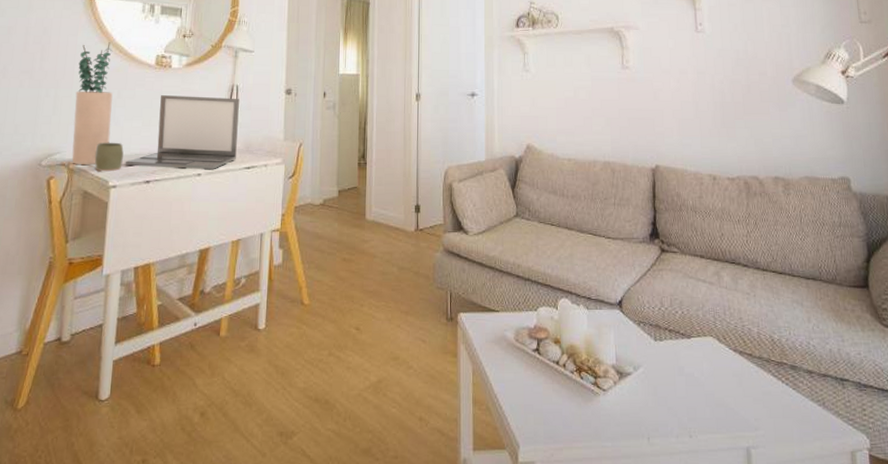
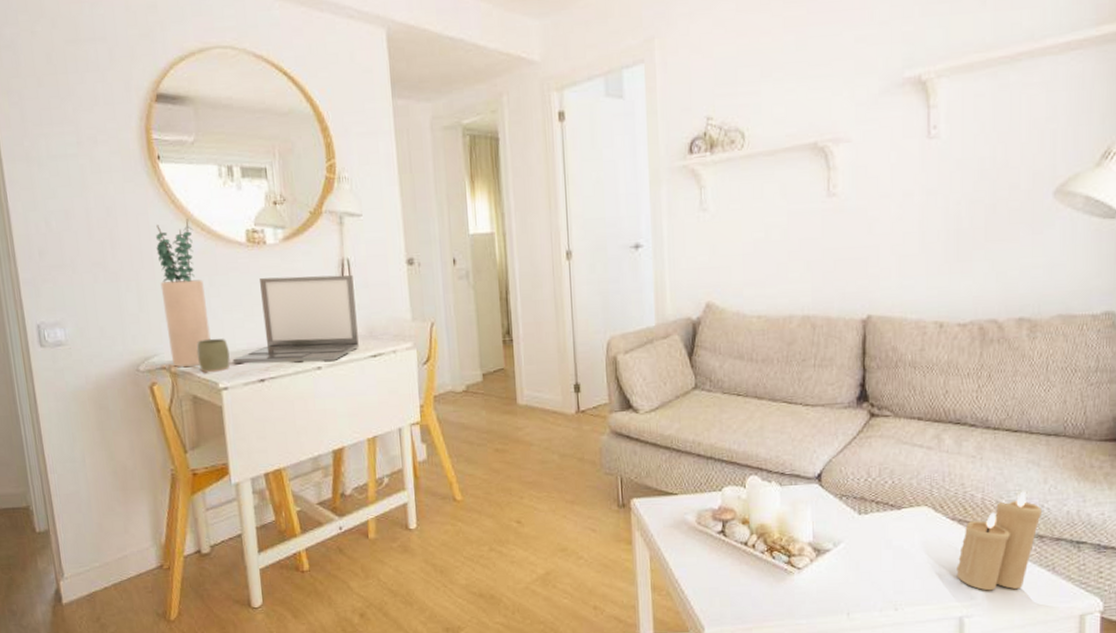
candle: none [741,328,809,423] -> present [956,491,1041,591]

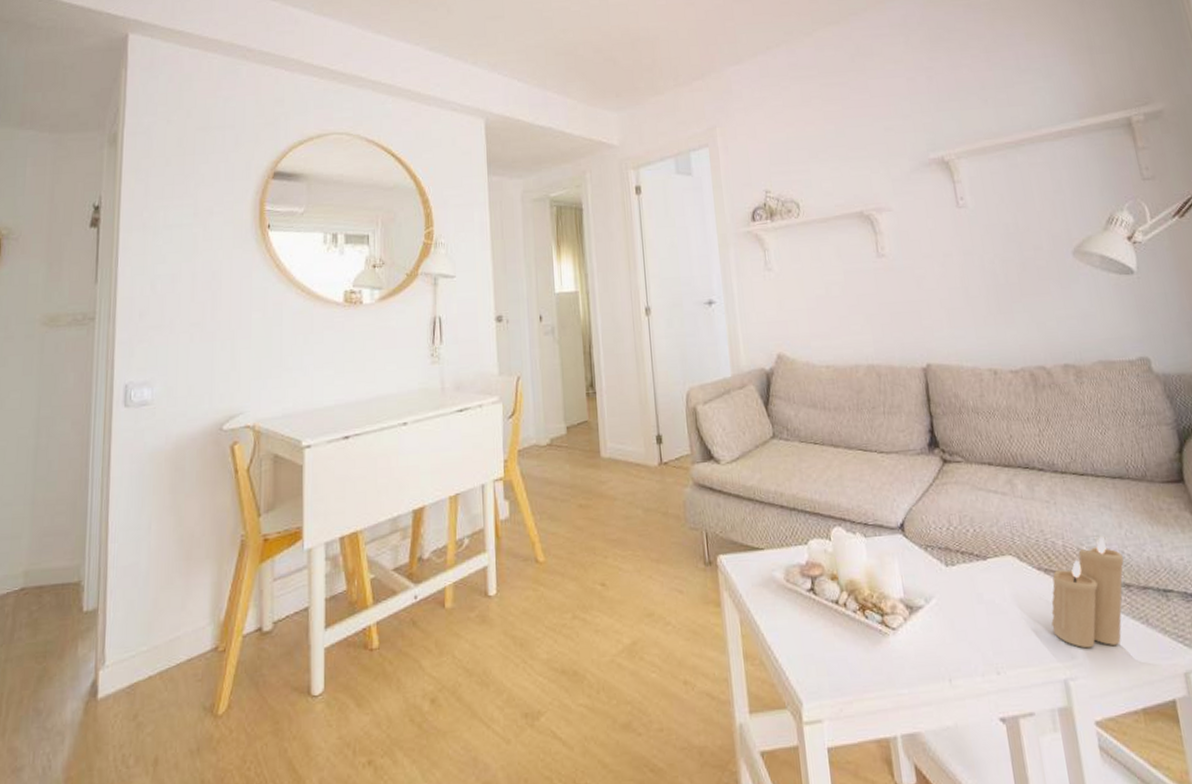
vase: present [156,219,211,368] -> none [255,281,299,426]
mug: present [196,338,231,373] -> none [283,395,316,431]
laptop: present [232,274,359,364] -> none [319,332,446,421]

